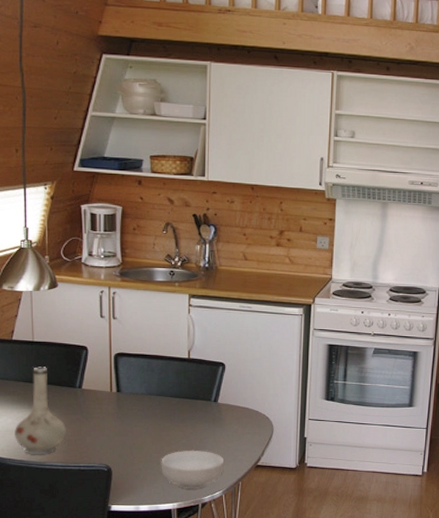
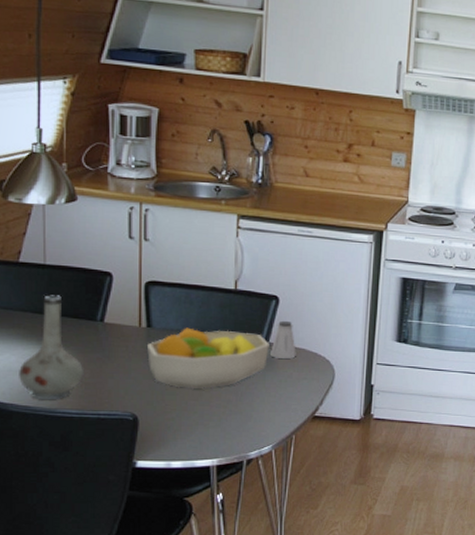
fruit bowl: none [118,391,219,443] -> present [147,327,271,389]
cereal bowl: present [161,450,225,489] -> none [198,397,276,443]
saltshaker: none [219,383,241,416] -> present [270,320,296,359]

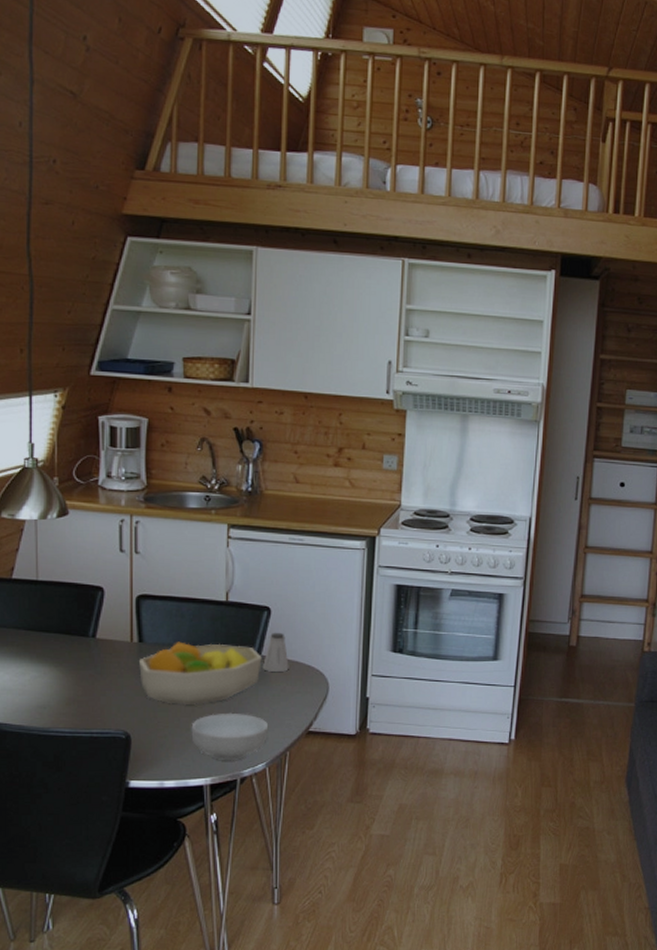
vase: present [19,295,83,400] -> none [12,611,76,719]
cereal bowl: none [198,397,276,443] -> present [191,712,269,761]

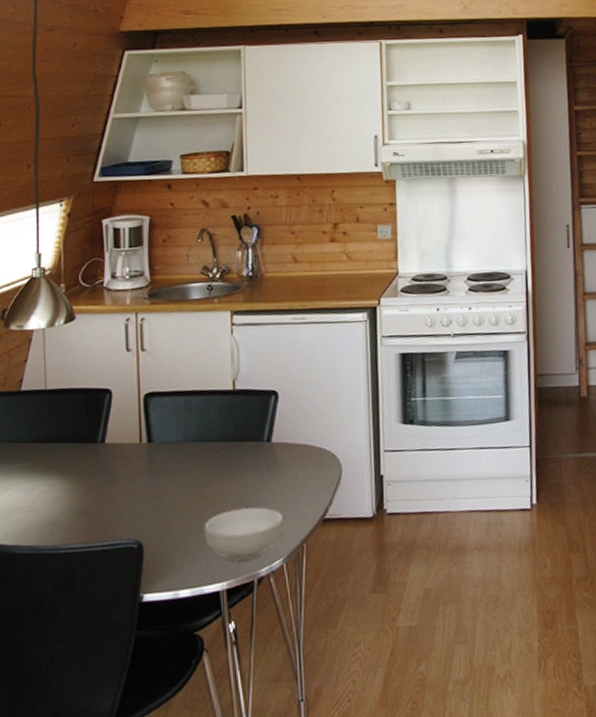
fruit bowl: present [139,641,263,704] -> none [149,434,274,506]
saltshaker: present [263,632,289,672] -> none [274,416,300,459]

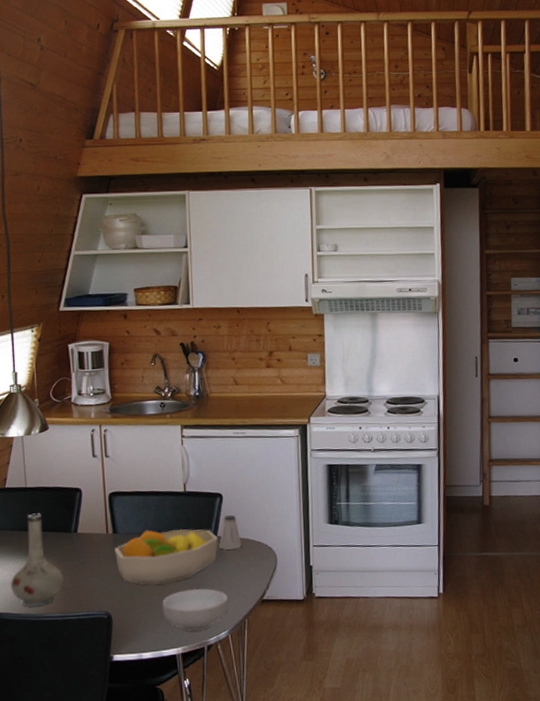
vase: none [22,420,86,537] -> present [11,513,63,607]
fruit bowl: none [149,434,274,506] -> present [115,528,219,585]
saltshaker: none [274,416,300,459] -> present [219,514,242,550]

